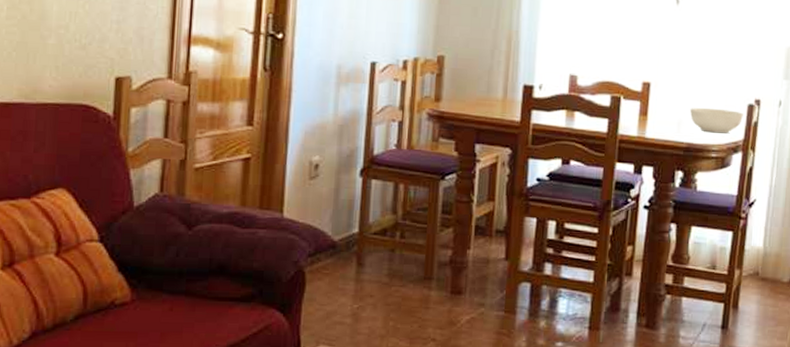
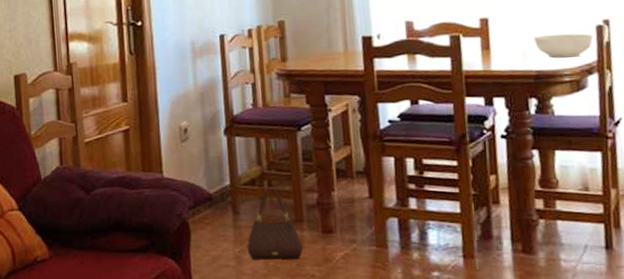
handbag: none [366,238,429,320] -> present [246,186,304,260]

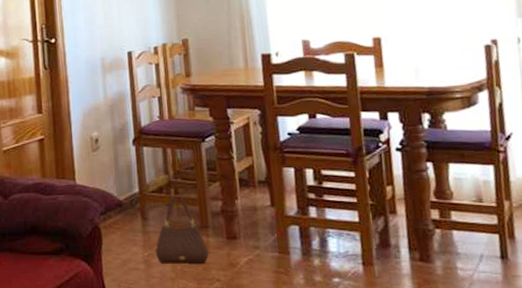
bowl: present [533,33,593,58] -> none [424,52,482,76]

